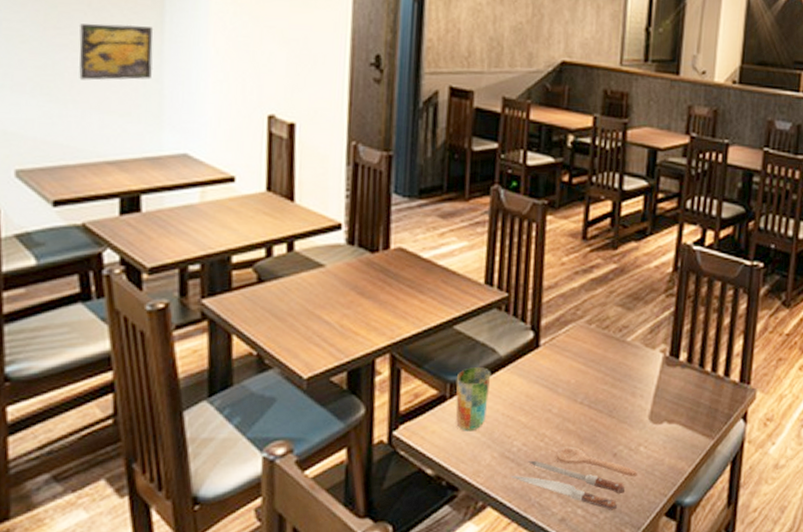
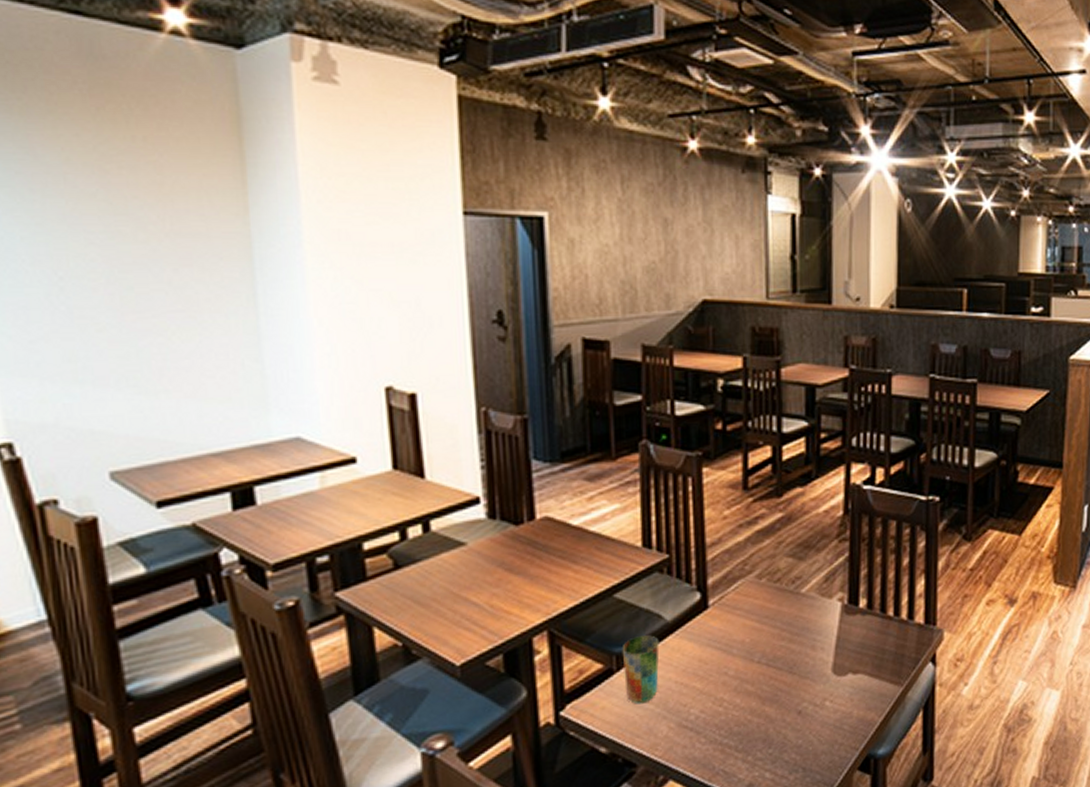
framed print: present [79,23,154,80] -> none [162,300,251,367]
spoon: present [510,446,639,512] -> none [690,708,826,772]

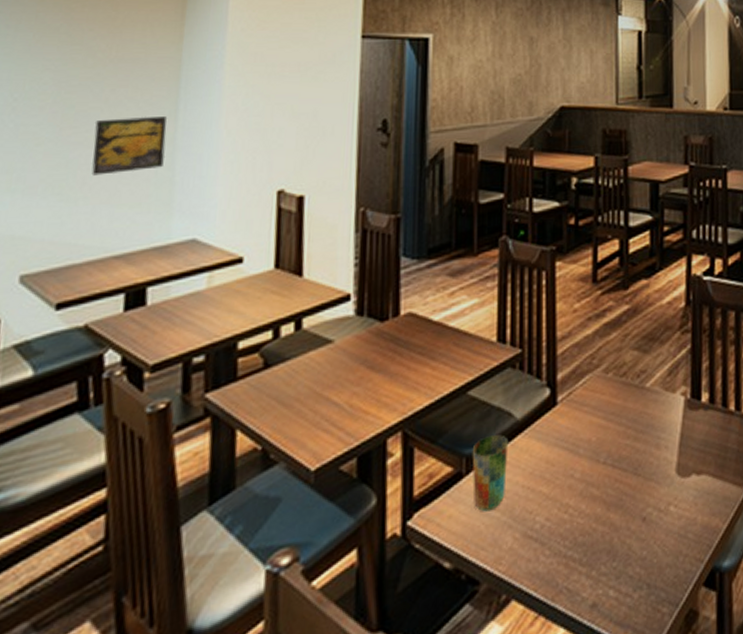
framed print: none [162,300,251,367] -> present [91,116,168,176]

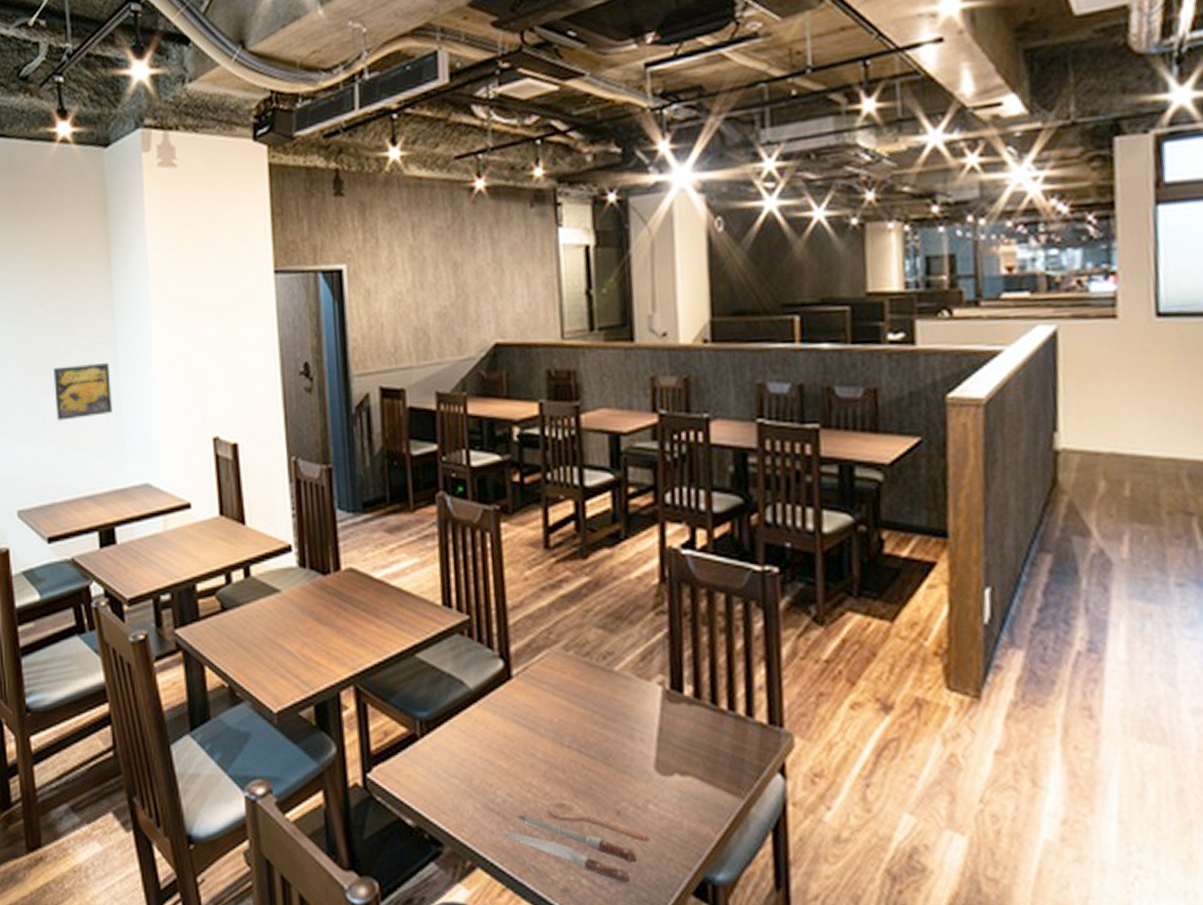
cup: present [472,435,509,512] -> none [425,702,463,777]
spoon: none [534,514,671,589] -> present [498,799,651,885]

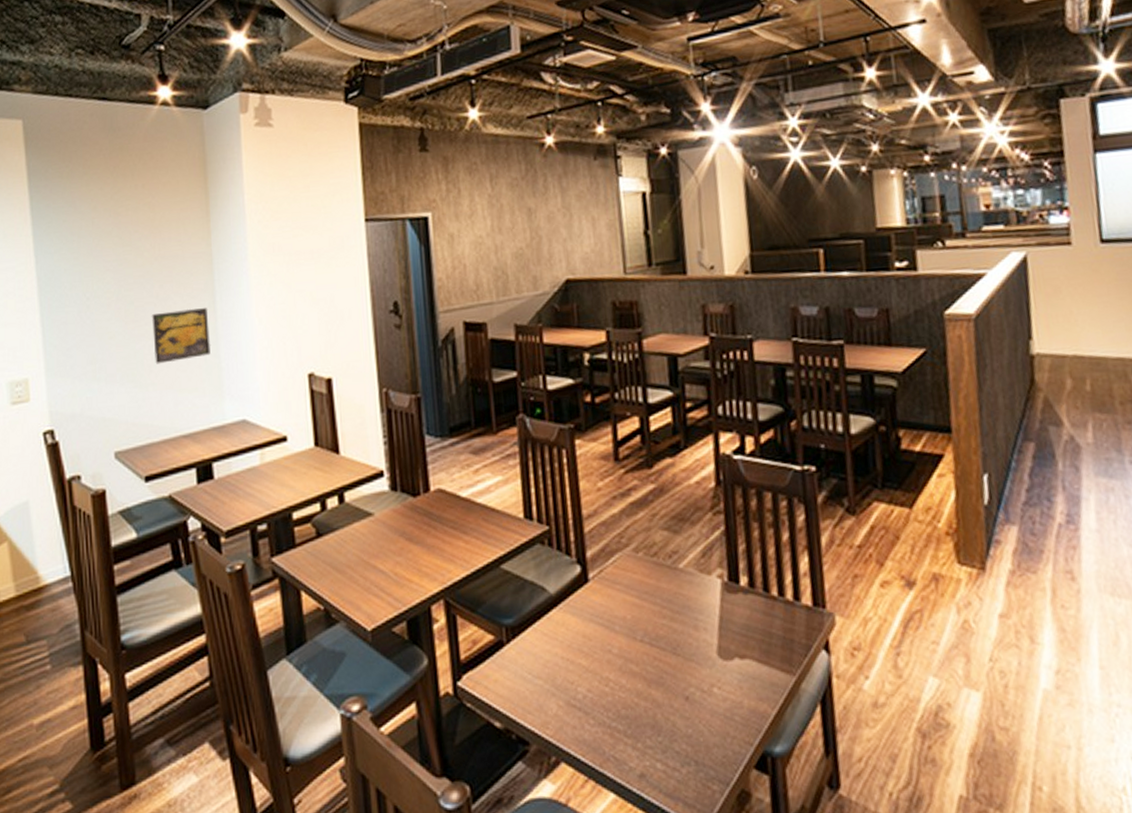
spoon: present [498,799,651,885] -> none [579,690,717,765]

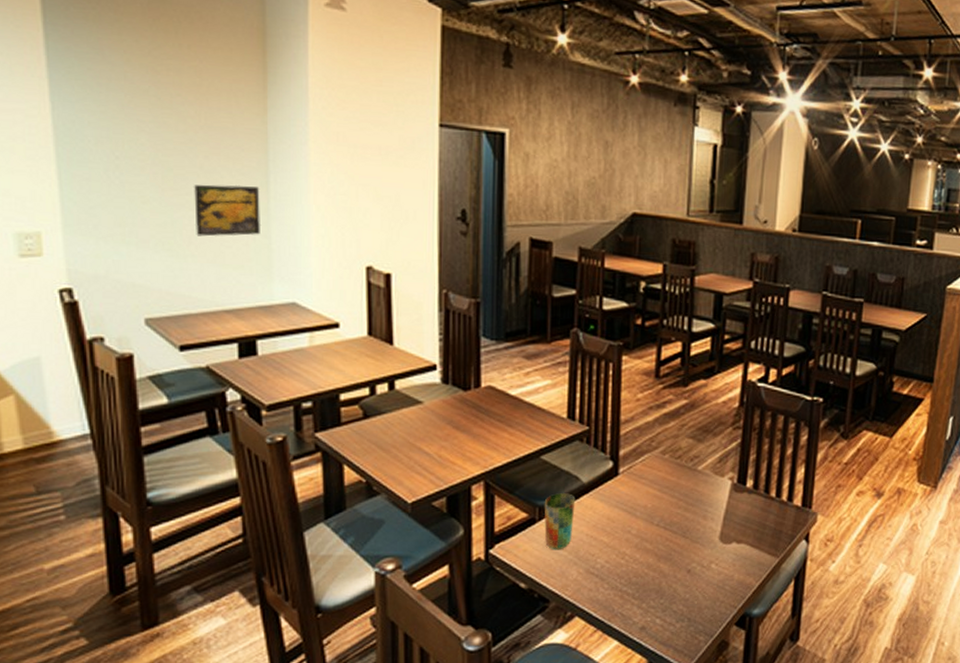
cup: none [510,608,546,679] -> present [544,493,576,550]

